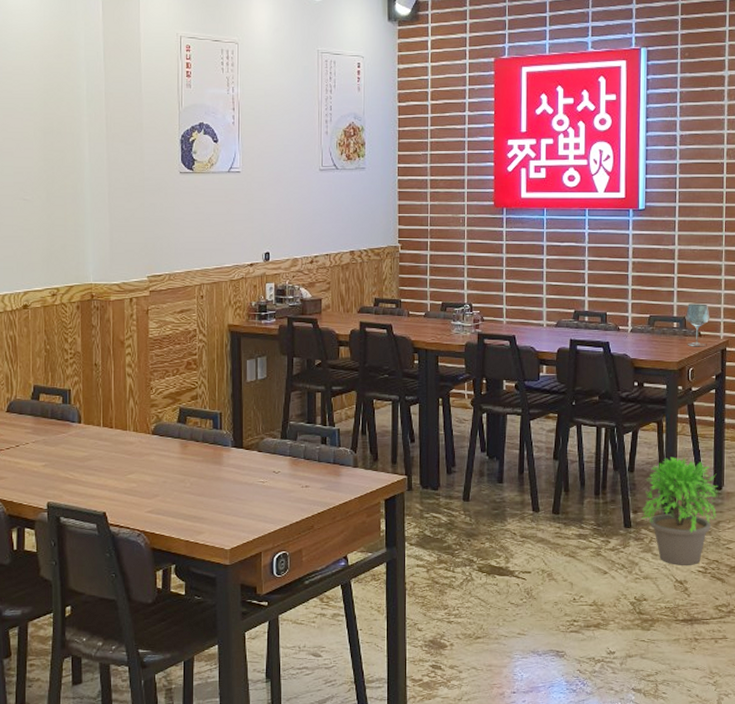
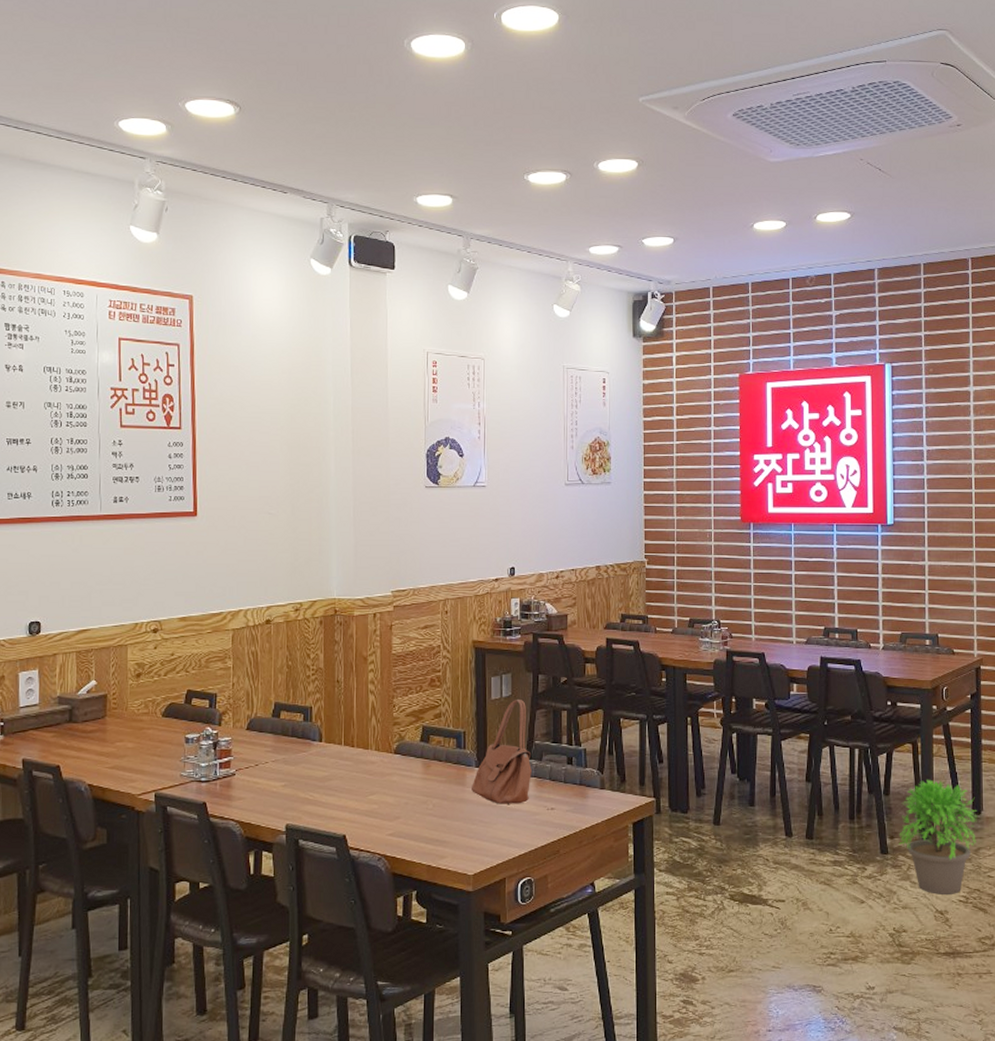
handbag: none [228,382,287,482] -> present [472,700,532,804]
wine glass: present [685,304,710,347] -> none [937,621,963,665]

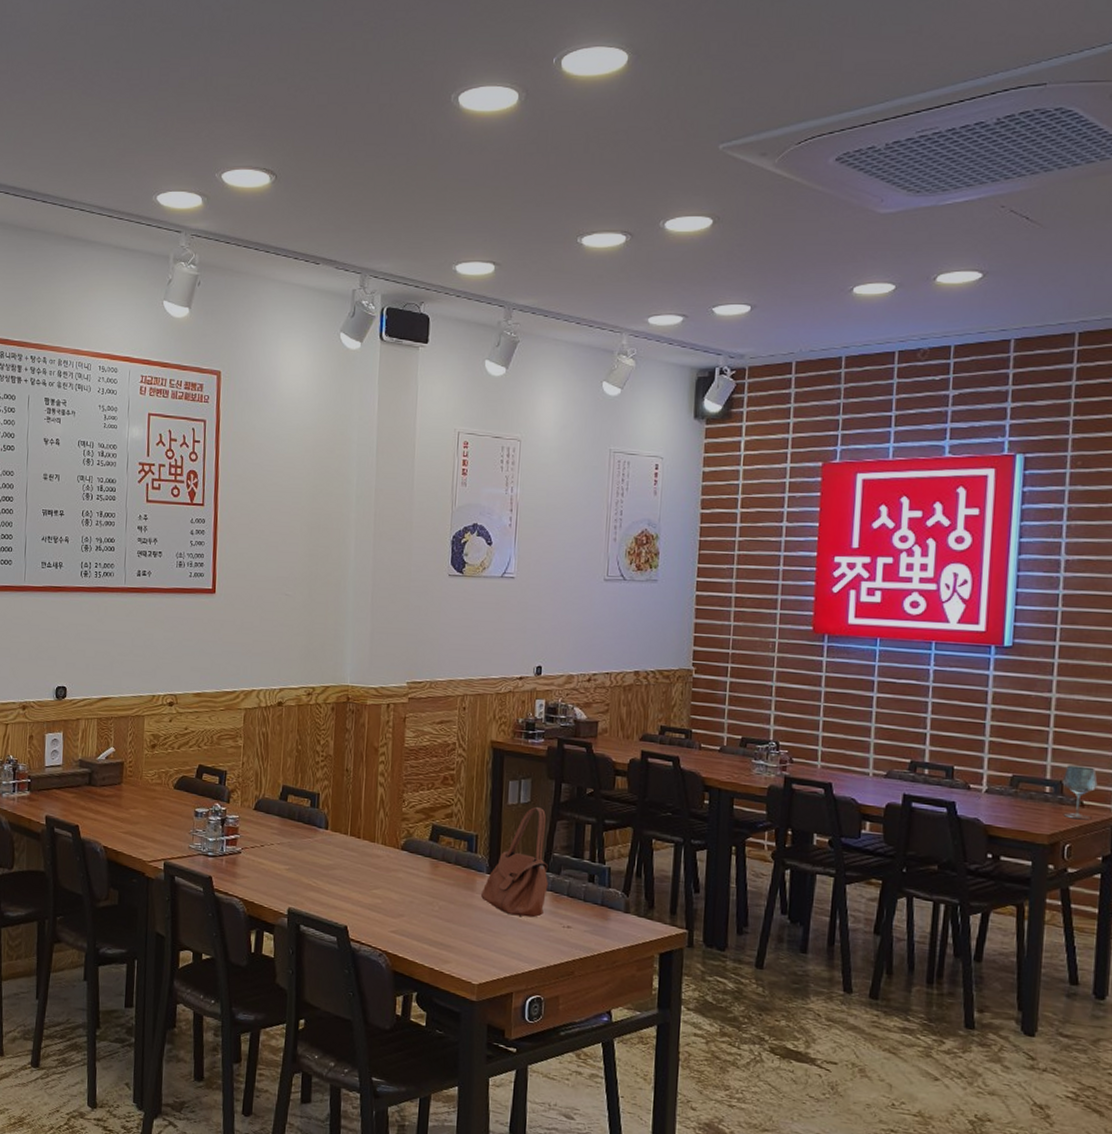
potted plant: present [899,779,977,895] -> none [990,949,1100,1088]
wine glass: none [937,621,963,665] -> present [1062,765,1098,821]

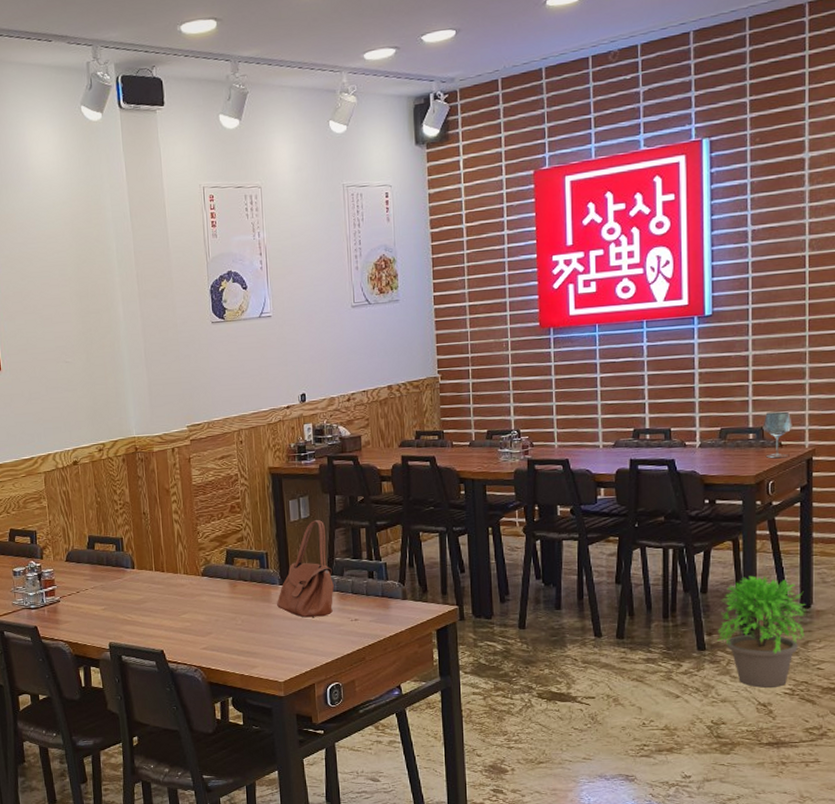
potted plant: none [990,949,1100,1088] -> present [717,575,806,688]

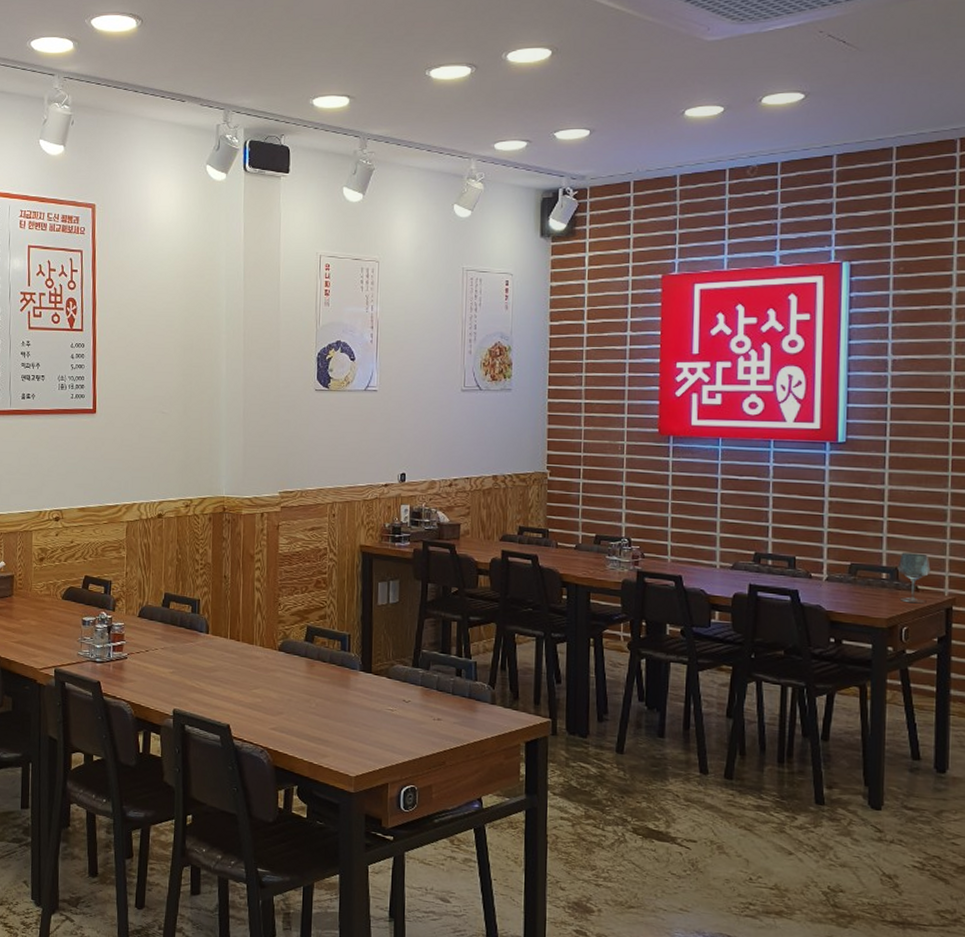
handbag: present [277,520,334,618] -> none [355,607,418,712]
potted plant: present [717,575,806,688] -> none [838,727,941,859]

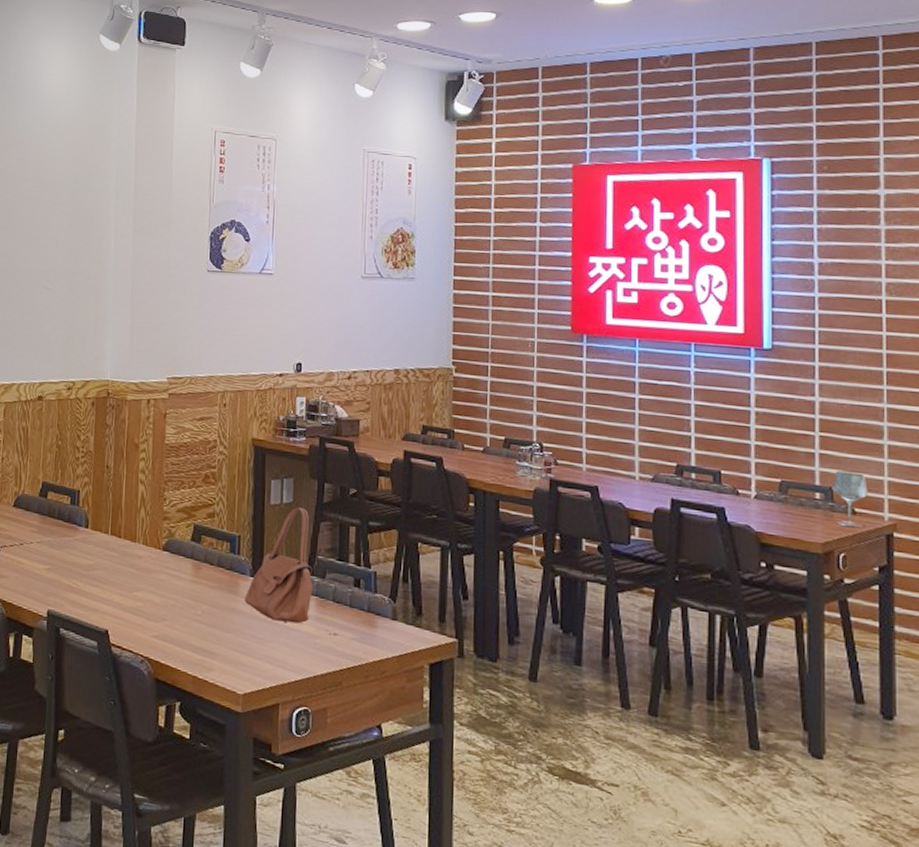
handbag: none [355,607,418,712] -> present [245,507,313,624]

